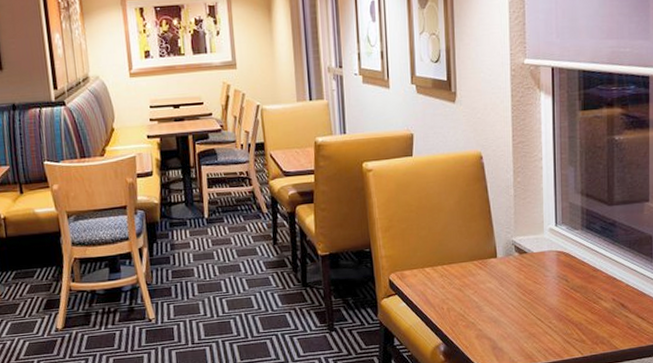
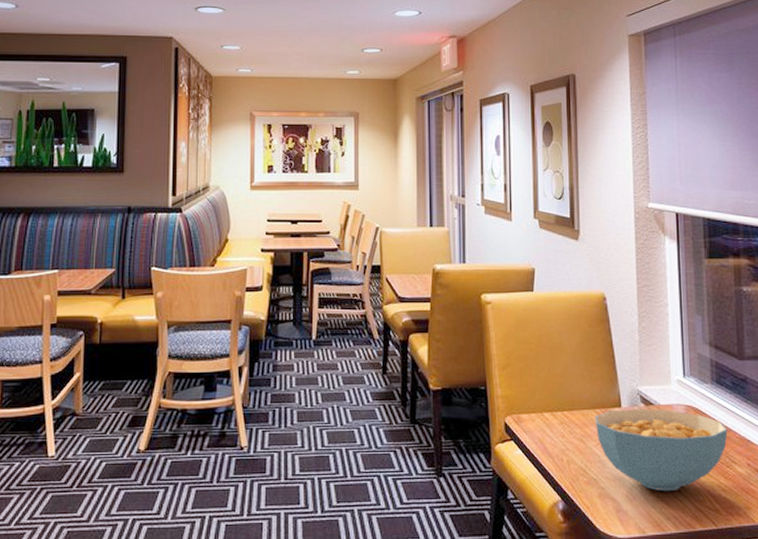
cereal bowl: none [472,256,595,329] -> present [594,409,728,492]

